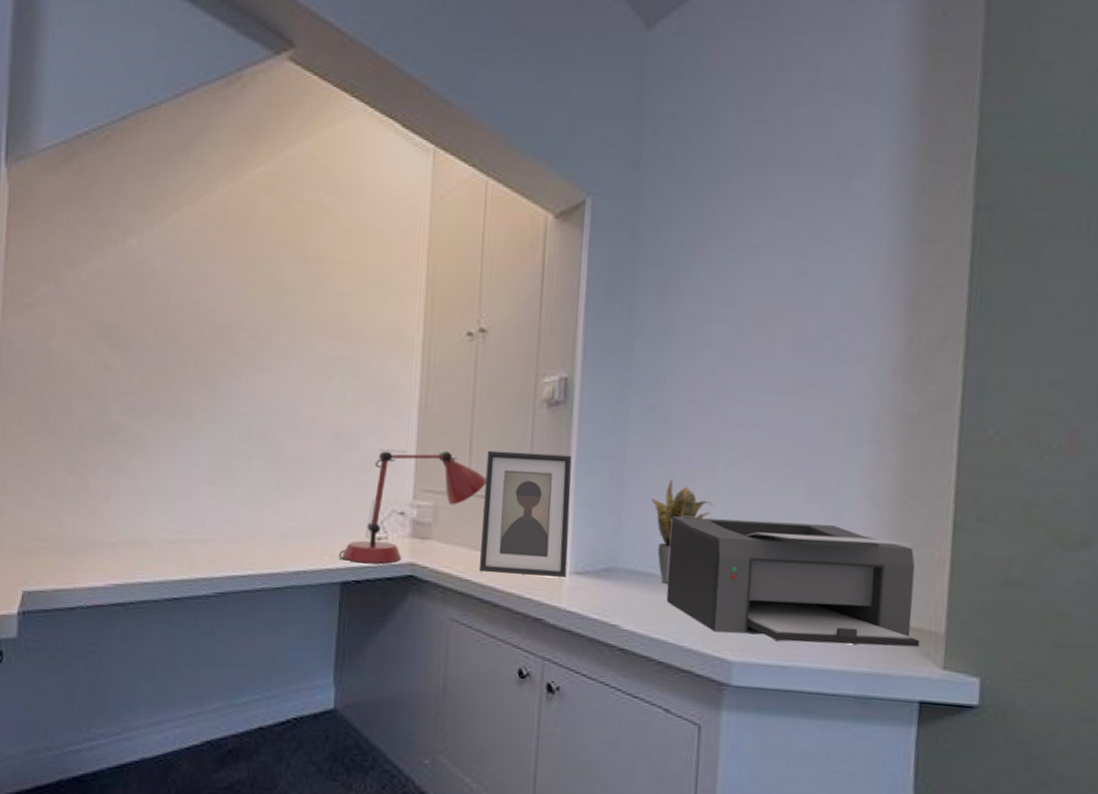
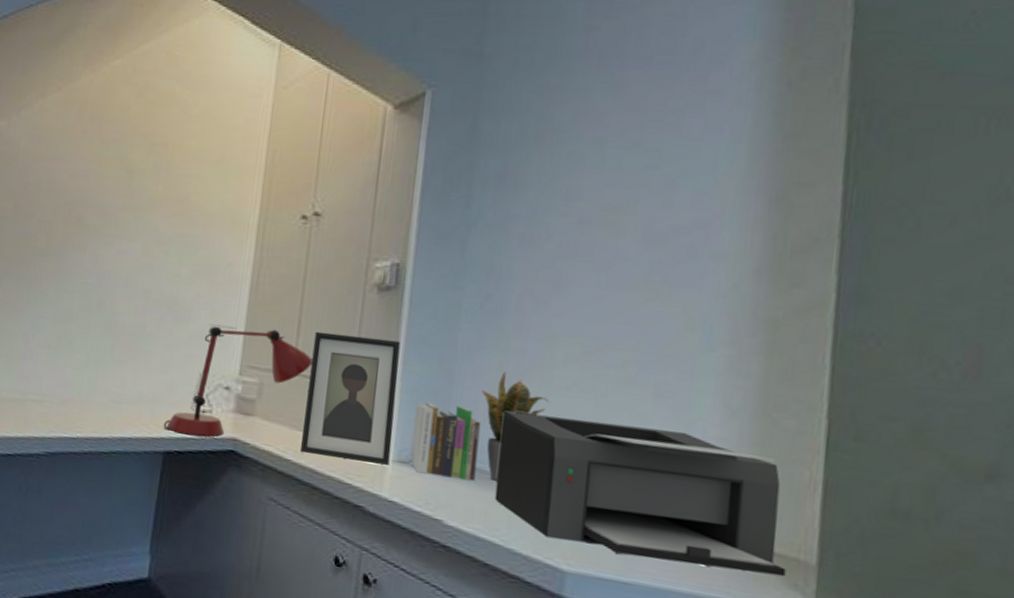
books: none [586,514,651,586] -> present [410,402,481,481]

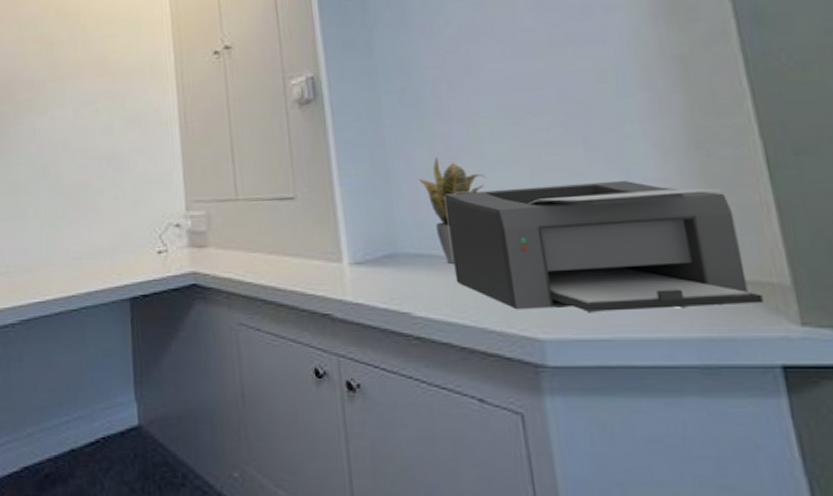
desk lamp: present [163,324,313,437] -> none [125,161,253,278]
picture frame: present [299,331,401,466] -> none [249,148,347,273]
books: present [410,402,481,481] -> none [359,198,432,271]

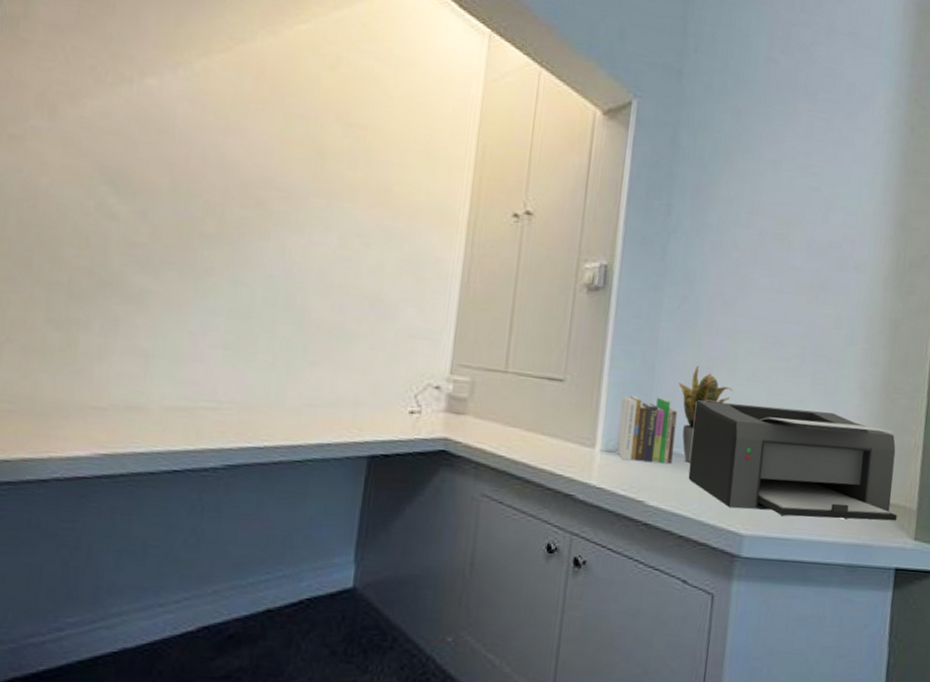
books: none [359,198,432,271] -> present [616,395,678,464]

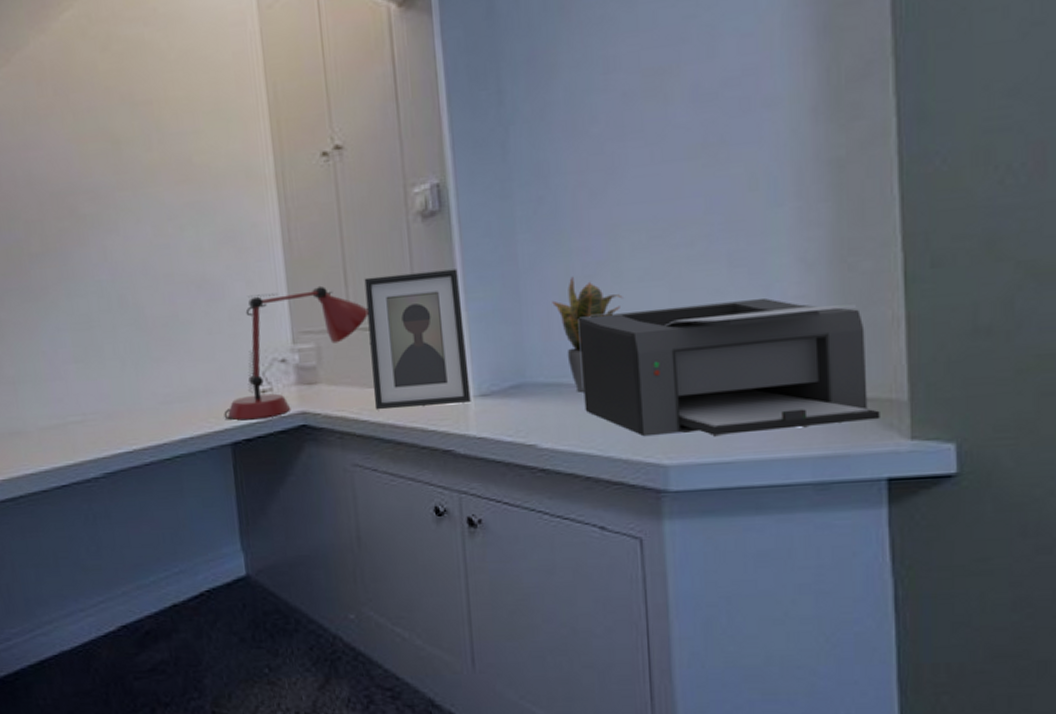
desk lamp: none [367,322,526,438] -> present [224,285,369,420]
picture frame: none [512,329,608,456] -> present [364,268,471,410]
books: present [616,395,678,464] -> none [486,323,561,403]

